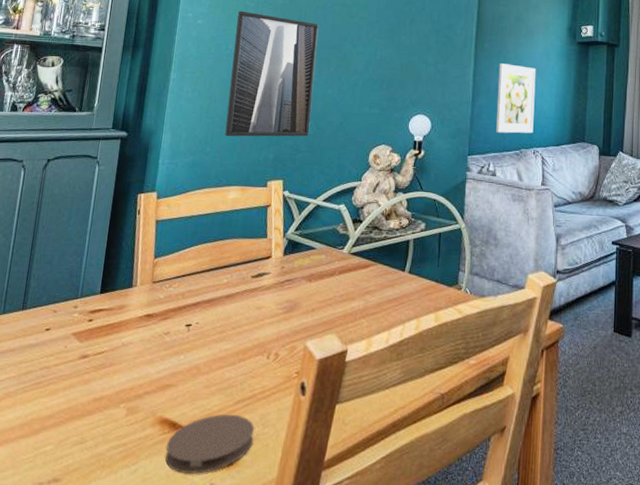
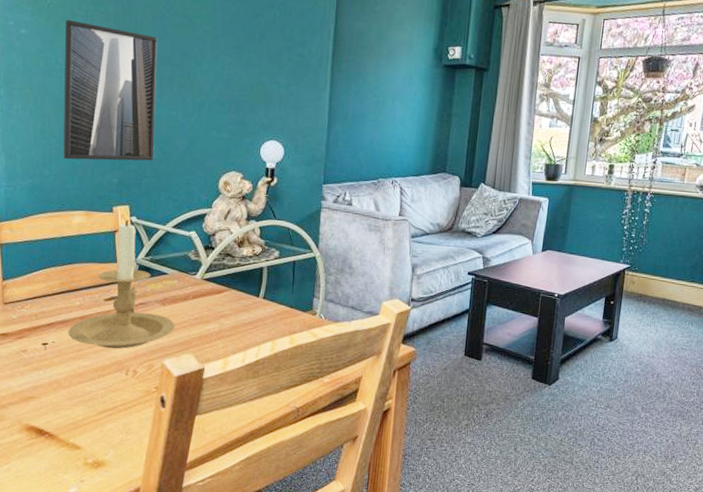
coaster: present [165,414,254,474] -> none [35,422,119,473]
candle holder: none [213,194,320,330] -> present [68,220,175,349]
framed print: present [496,63,536,134] -> none [353,86,398,163]

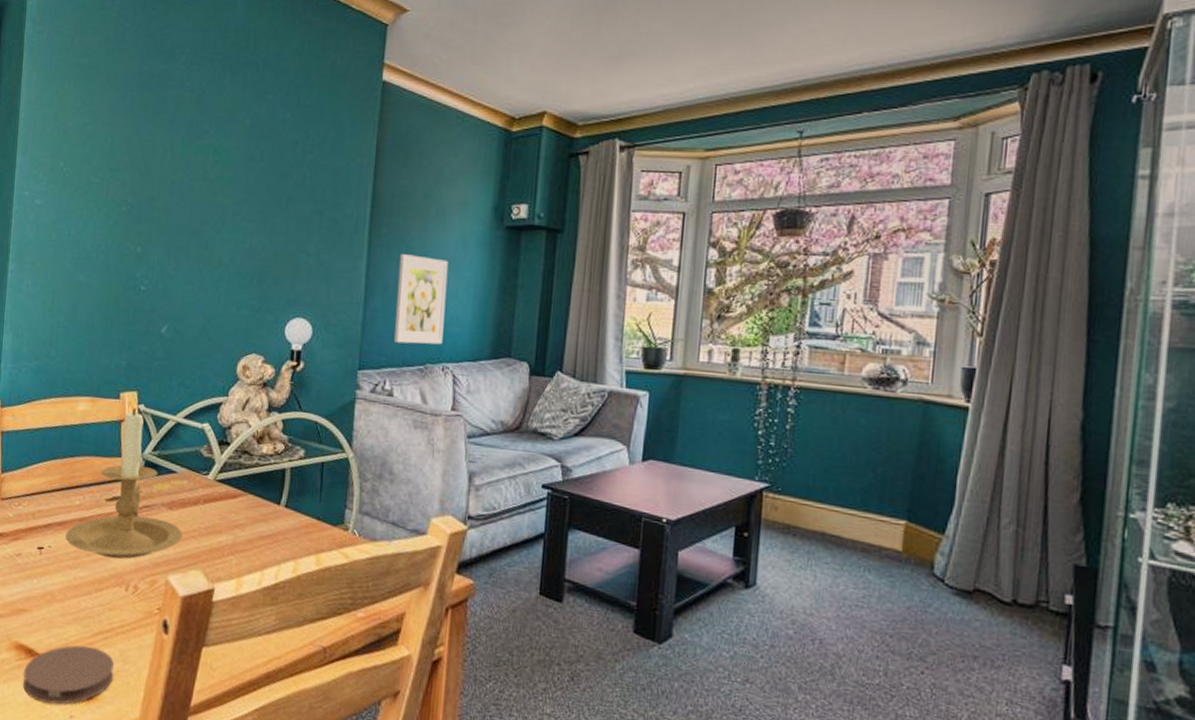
coaster: none [35,422,119,473] -> present [22,645,114,704]
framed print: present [63,19,157,161] -> none [71,188,175,342]
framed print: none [353,86,398,163] -> present [394,254,449,345]

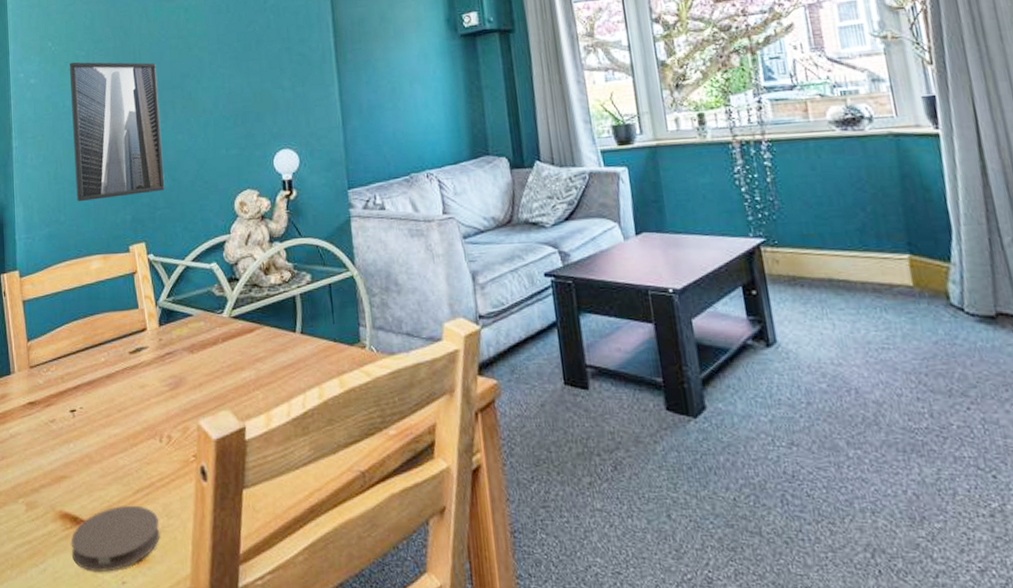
candle holder: present [65,408,183,559] -> none [95,259,207,411]
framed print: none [71,188,175,342] -> present [70,62,165,202]
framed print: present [394,254,449,345] -> none [368,74,423,158]

